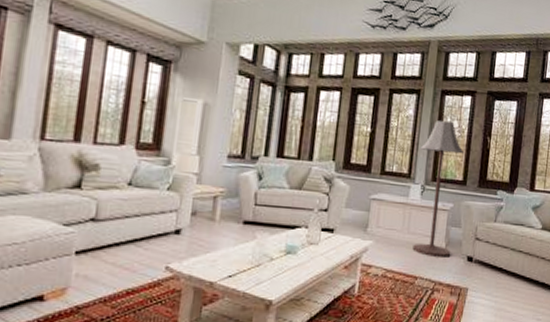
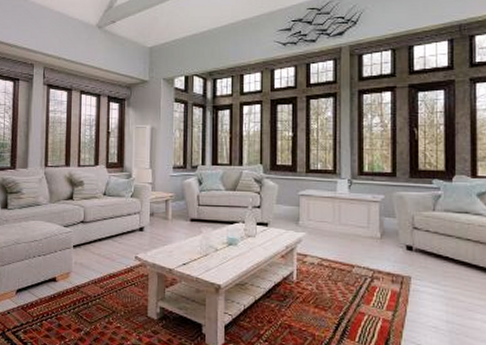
floor lamp: present [412,120,464,257] -> none [344,117,389,247]

